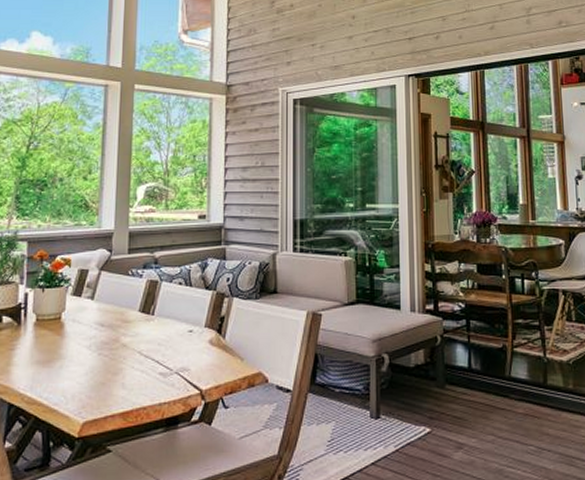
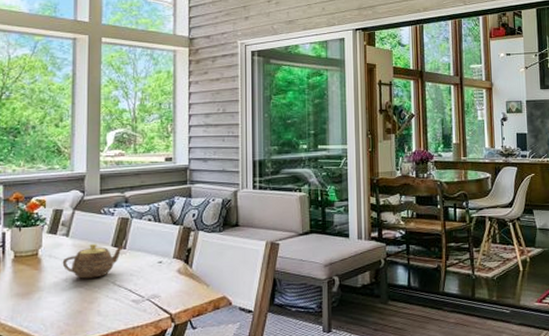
teapot: none [86,309,153,347] -> present [62,244,125,279]

